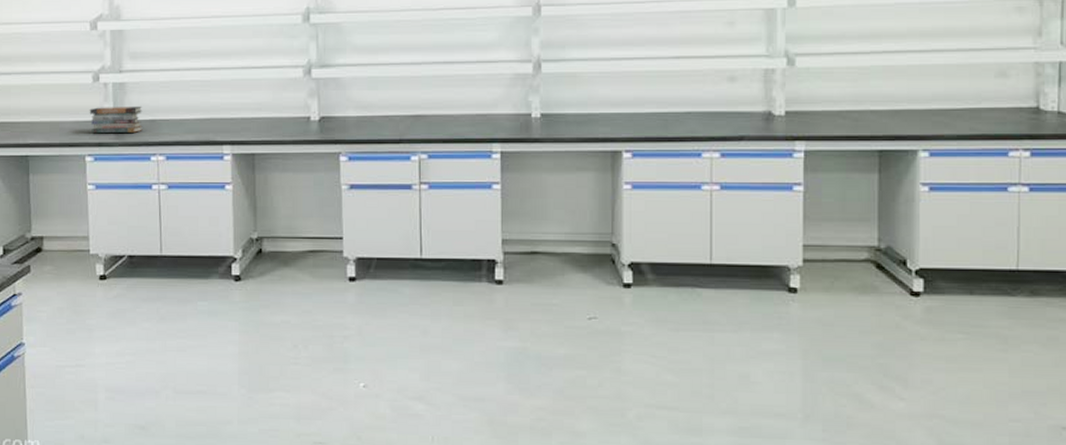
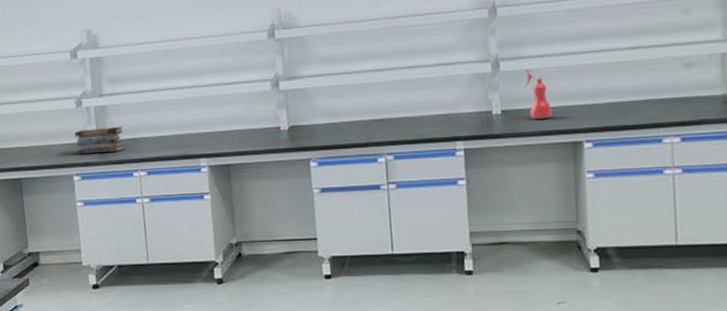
spray bottle: none [565,73,592,125] -> present [524,69,552,119]

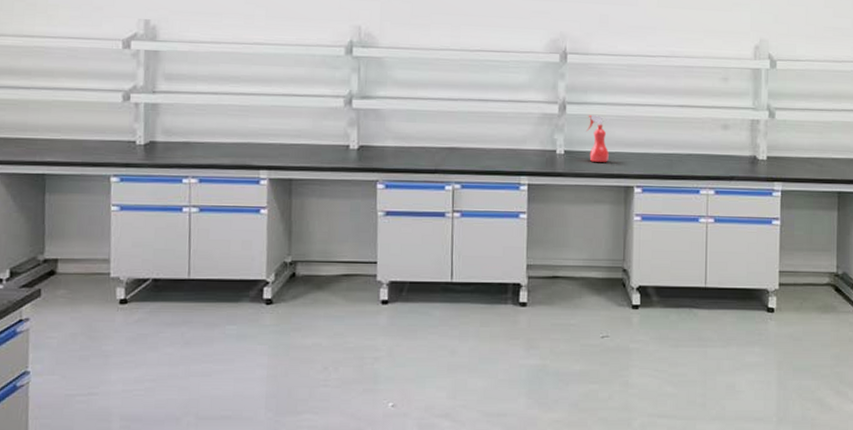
book stack: present [74,126,124,155] -> none [117,127,176,155]

